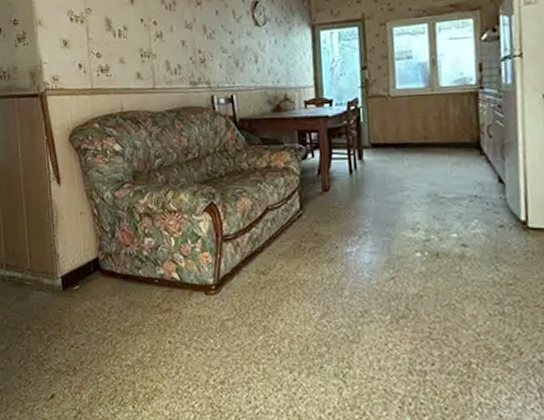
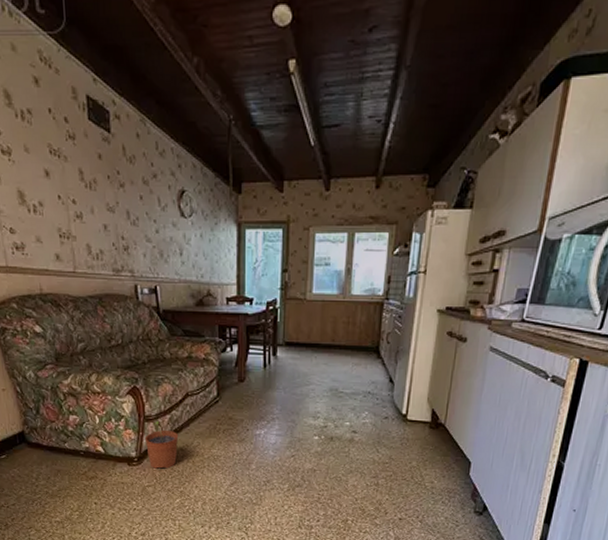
plant pot: none [223,241,260,298] -> present [144,421,179,469]

